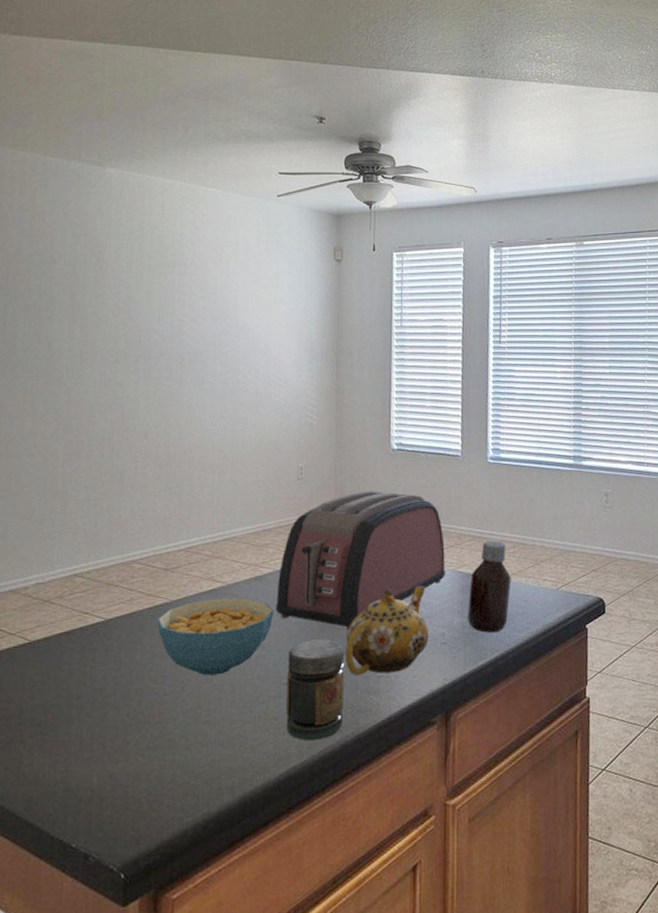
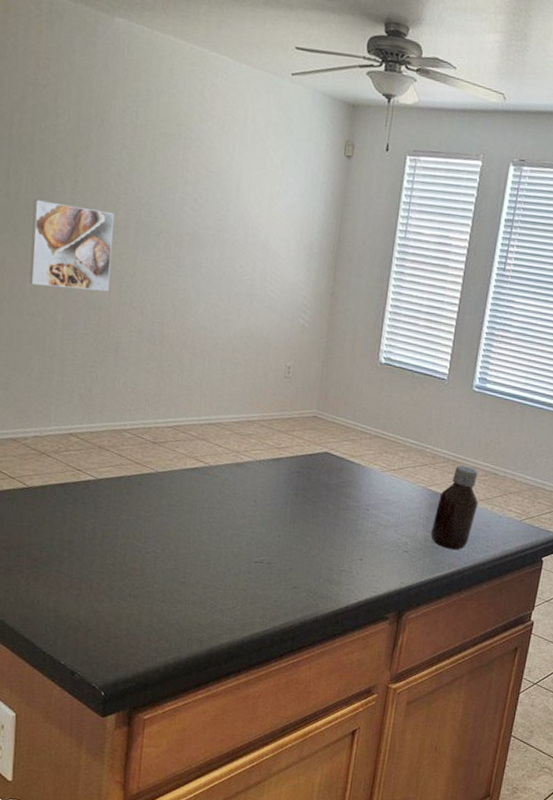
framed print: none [28,341,113,425] -> present [29,199,114,292]
cereal bowl: present [158,597,274,676] -> none [143,475,251,545]
toaster: present [275,490,446,631] -> none [252,398,419,525]
jar: present [286,639,345,741] -> none [253,528,313,615]
teapot: present [344,585,429,676] -> none [312,494,394,570]

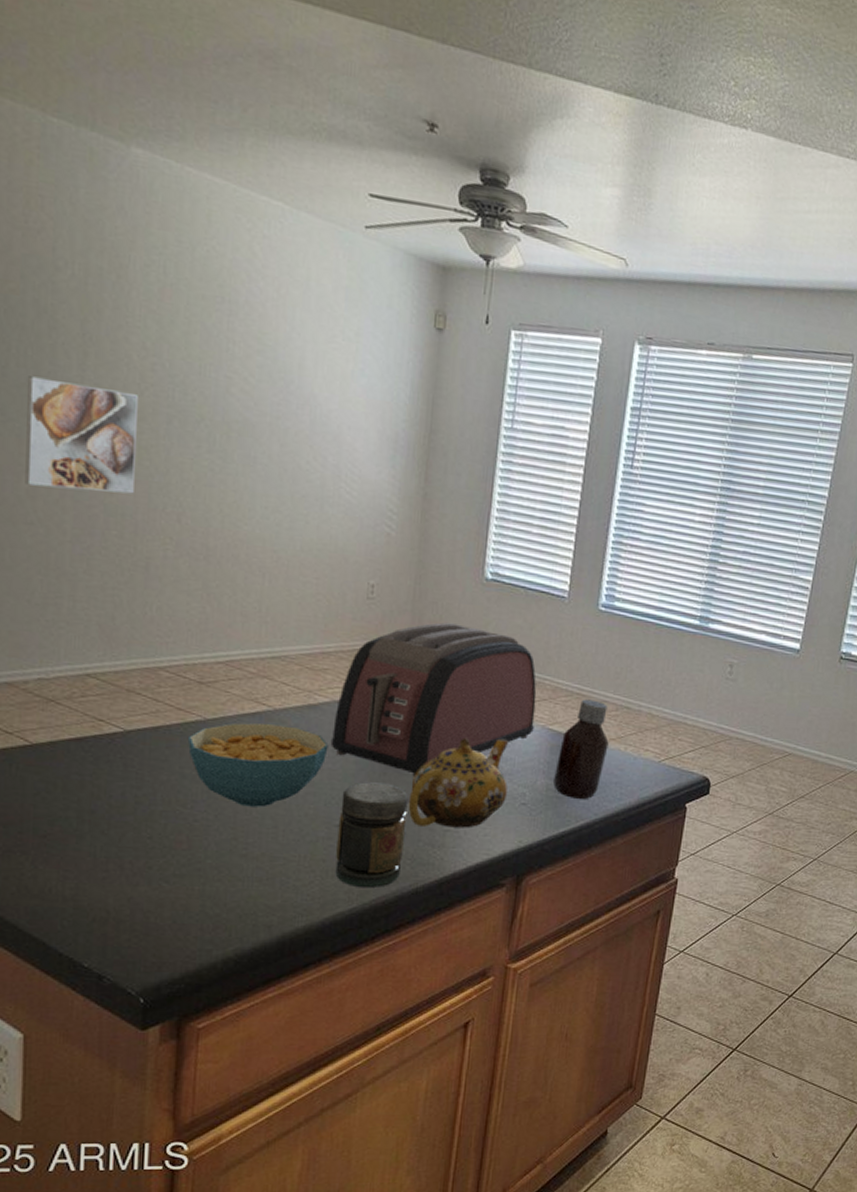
cereal bowl: none [143,475,251,545] -> present [188,722,329,807]
toaster: none [252,398,419,525] -> present [330,622,537,777]
jar: none [253,528,313,615] -> present [335,782,409,889]
teapot: none [312,494,394,570] -> present [408,737,508,828]

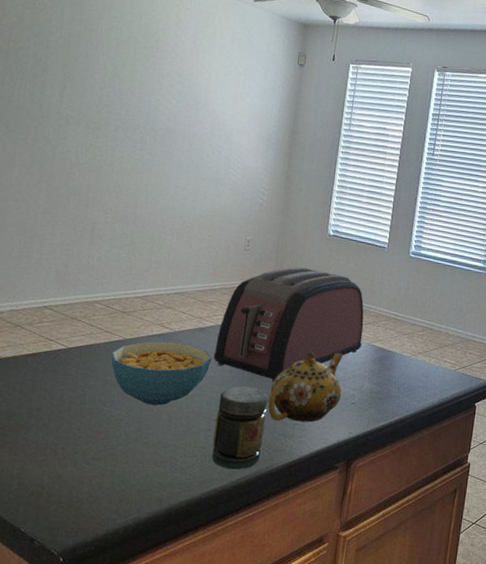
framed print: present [25,376,138,494] -> none [16,102,96,179]
bottle: present [552,699,609,799] -> none [375,323,417,400]

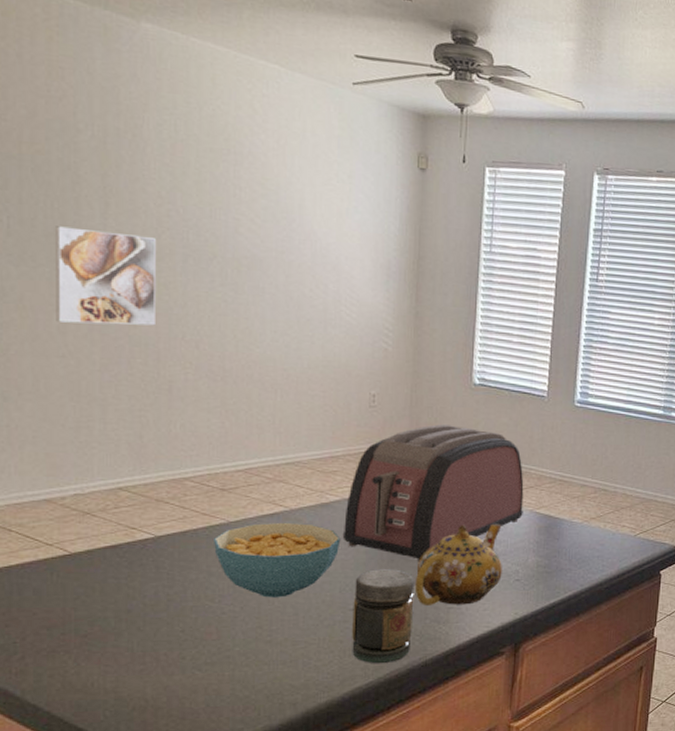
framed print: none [16,102,96,179] -> present [56,226,156,326]

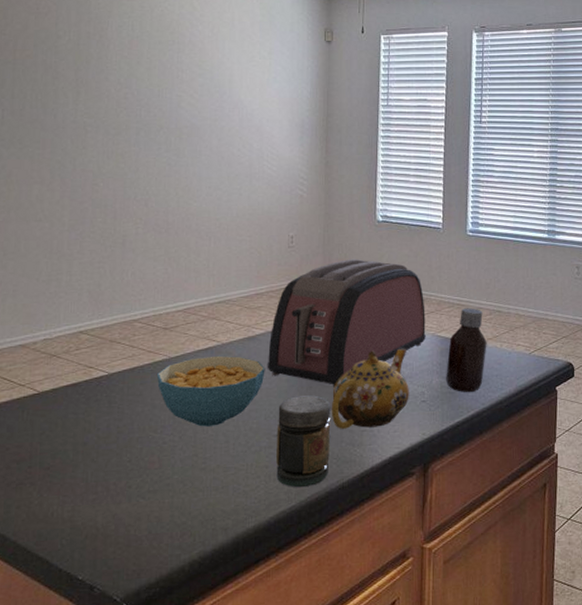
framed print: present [56,226,156,326] -> none [36,114,115,192]
bottle: none [542,484,590,572] -> present [445,308,487,392]

